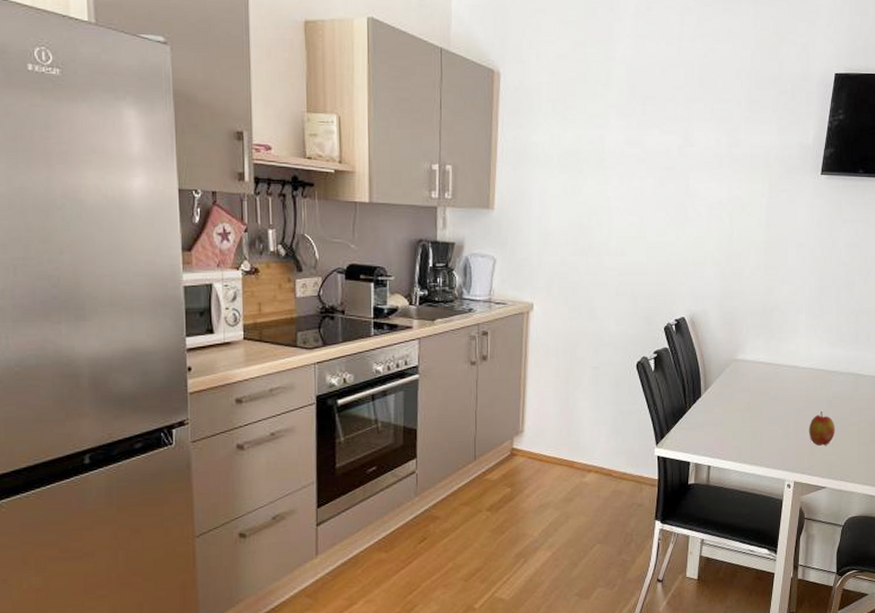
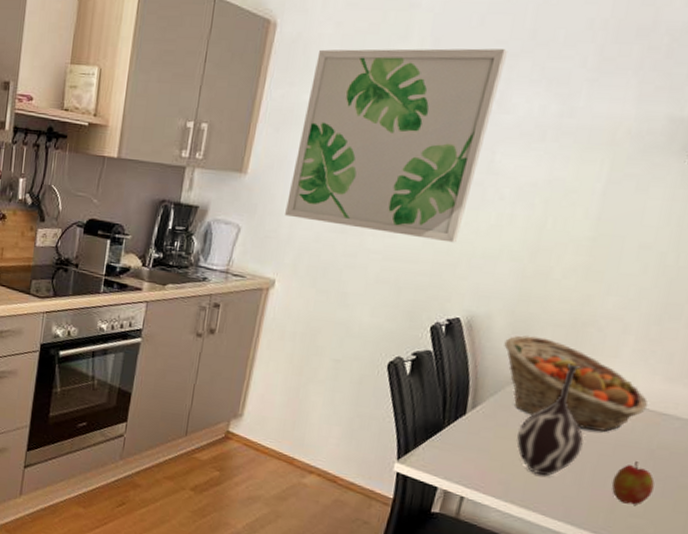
wall art: none [533,93,686,255] -> present [285,48,509,243]
fruit basket: none [719,325,822,393] -> present [504,335,648,432]
vase: none [740,342,785,436] -> present [517,363,584,476]

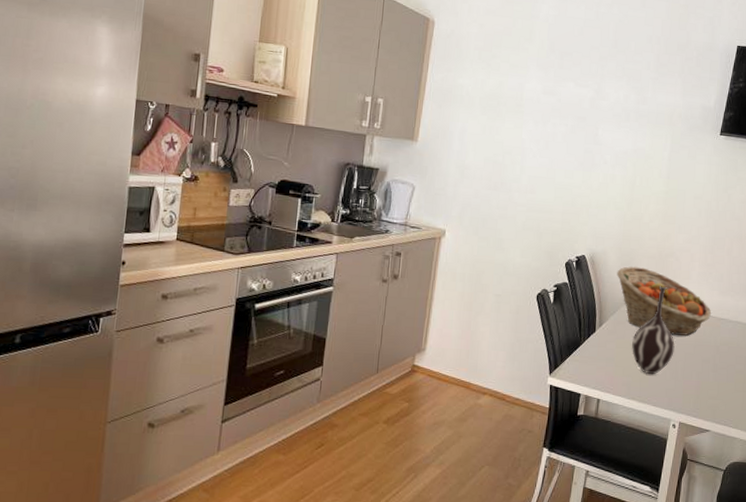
wall art: present [285,48,509,243] -> none [450,44,600,197]
apple: present [611,460,655,505] -> none [696,355,721,390]

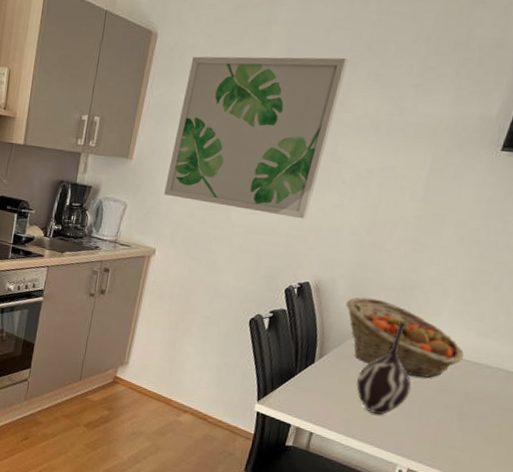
wall art: none [450,44,600,197] -> present [164,56,349,219]

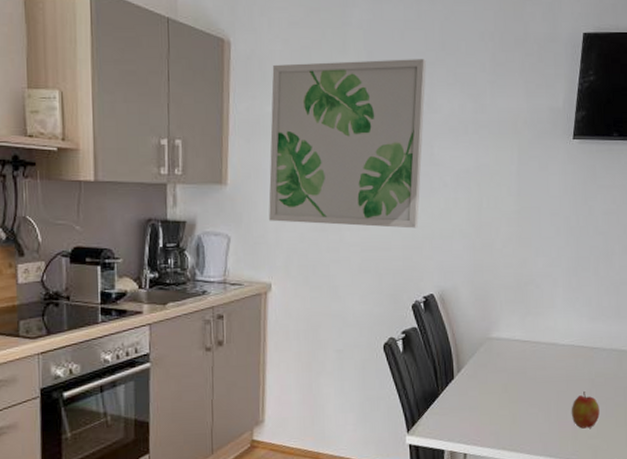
fruit basket: present [346,297,464,378] -> none [471,300,583,372]
vase: present [356,320,411,415] -> none [496,319,545,420]
apple: none [434,402,470,440] -> present [571,390,600,429]

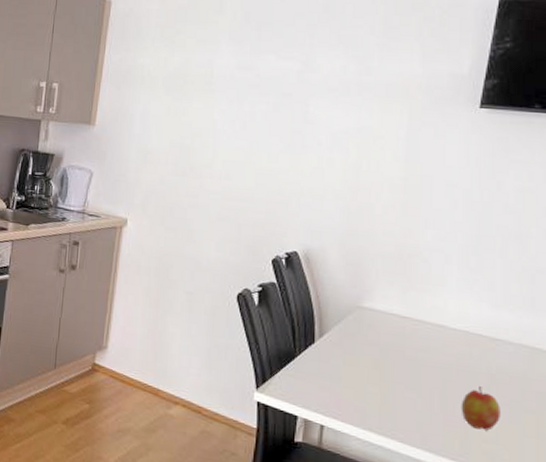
wall art: present [269,59,427,229] -> none [131,20,308,184]

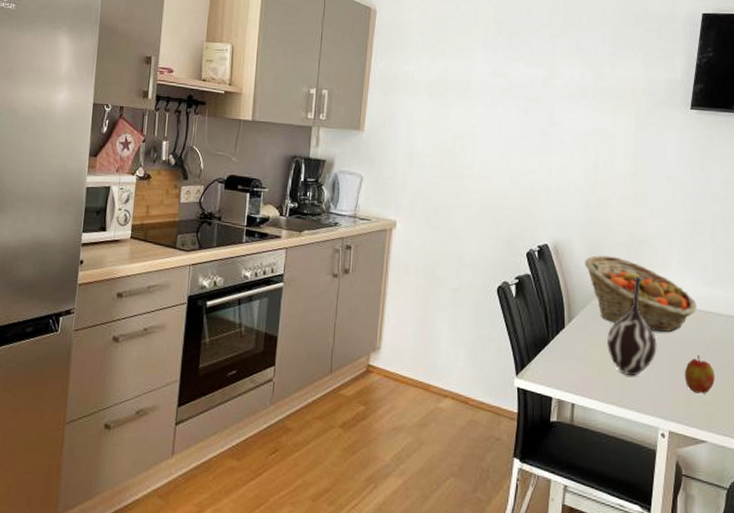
fruit basket: none [340,267,481,358] -> present [584,255,698,332]
vase: none [366,292,427,403] -> present [607,276,657,377]

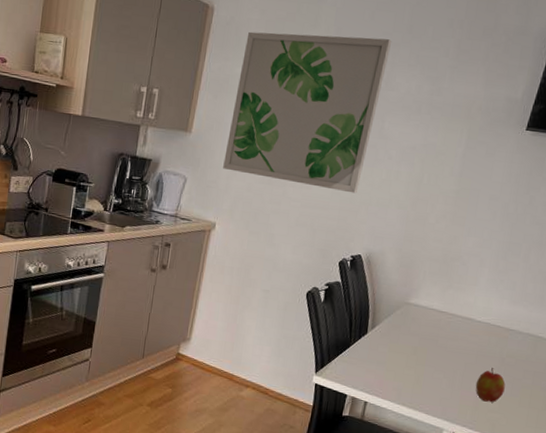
wall art: none [399,30,551,182] -> present [223,31,392,194]
fruit basket: present [584,255,698,332] -> none [394,269,499,345]
vase: present [607,276,657,377] -> none [406,291,454,382]

